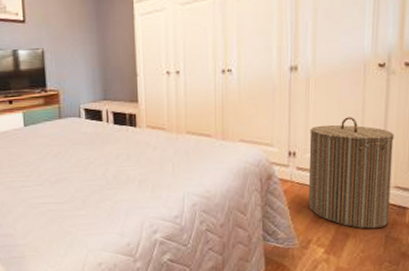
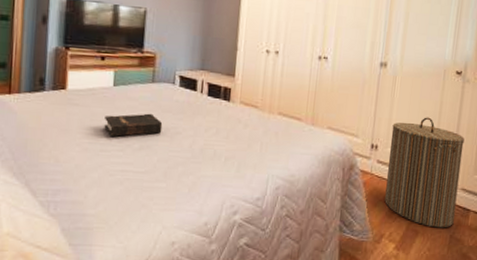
hardback book: none [21,147,75,174] -> present [104,113,163,138]

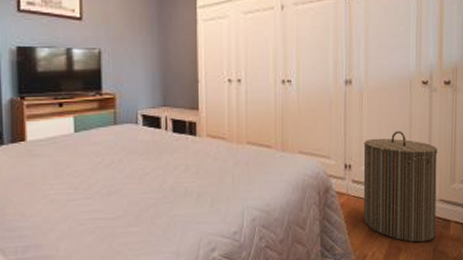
hardback book: present [104,113,163,138] -> none [69,156,130,186]

